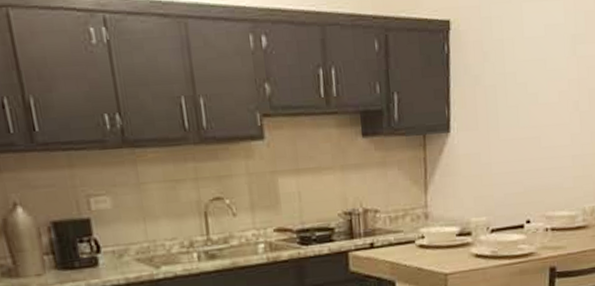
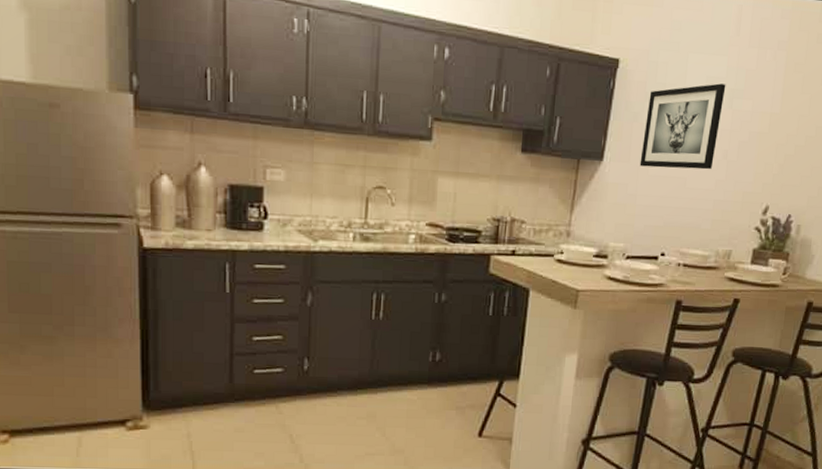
wall art: none [487,30,567,132] -> present [639,83,726,170]

